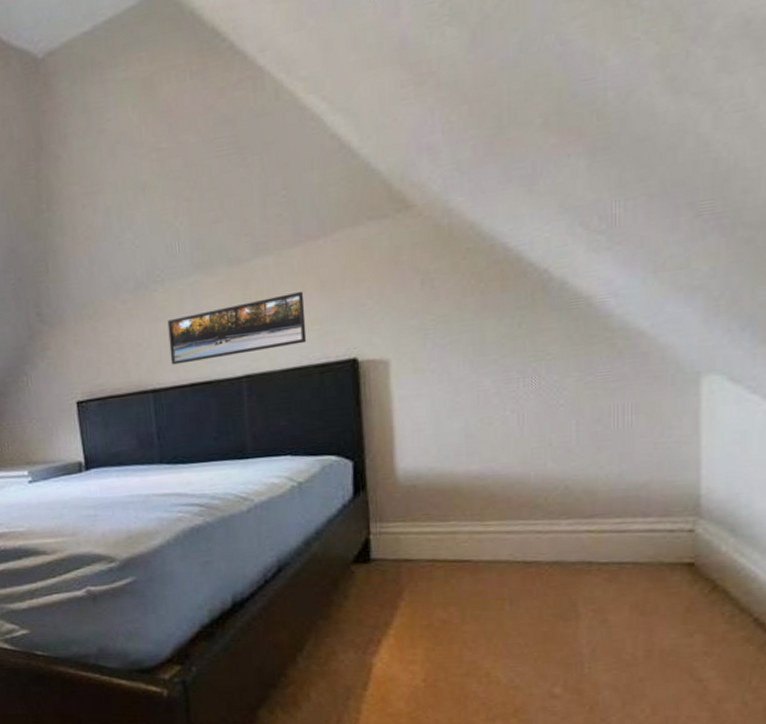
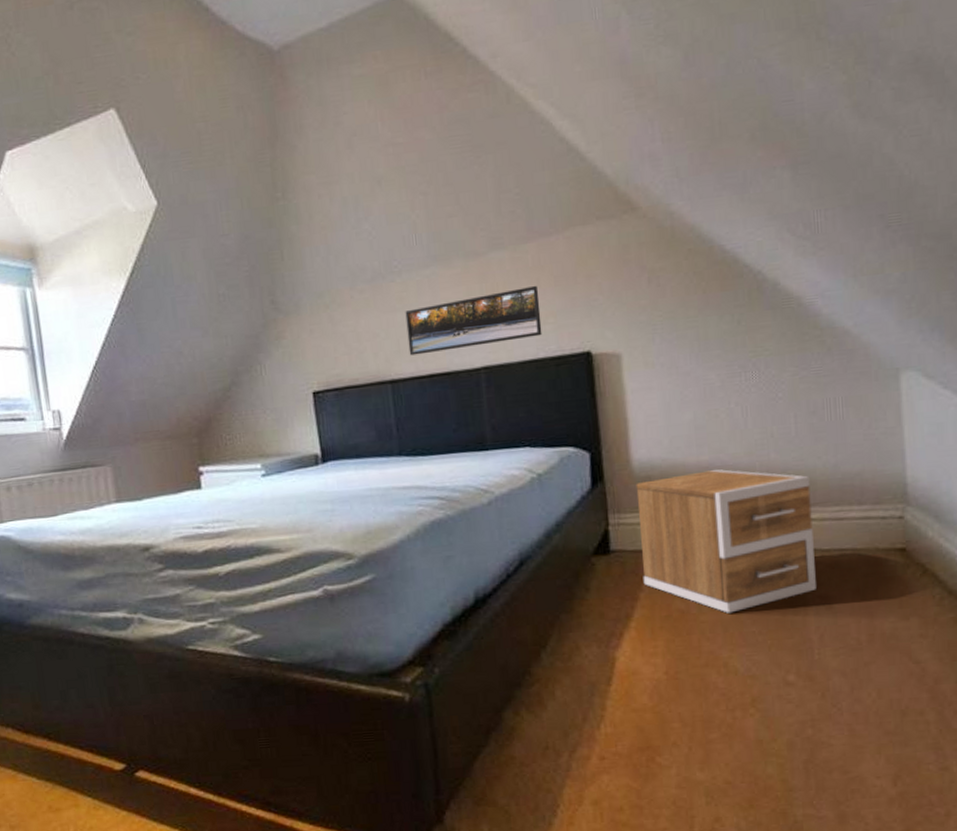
nightstand: none [400,478,590,624] -> present [636,469,816,613]

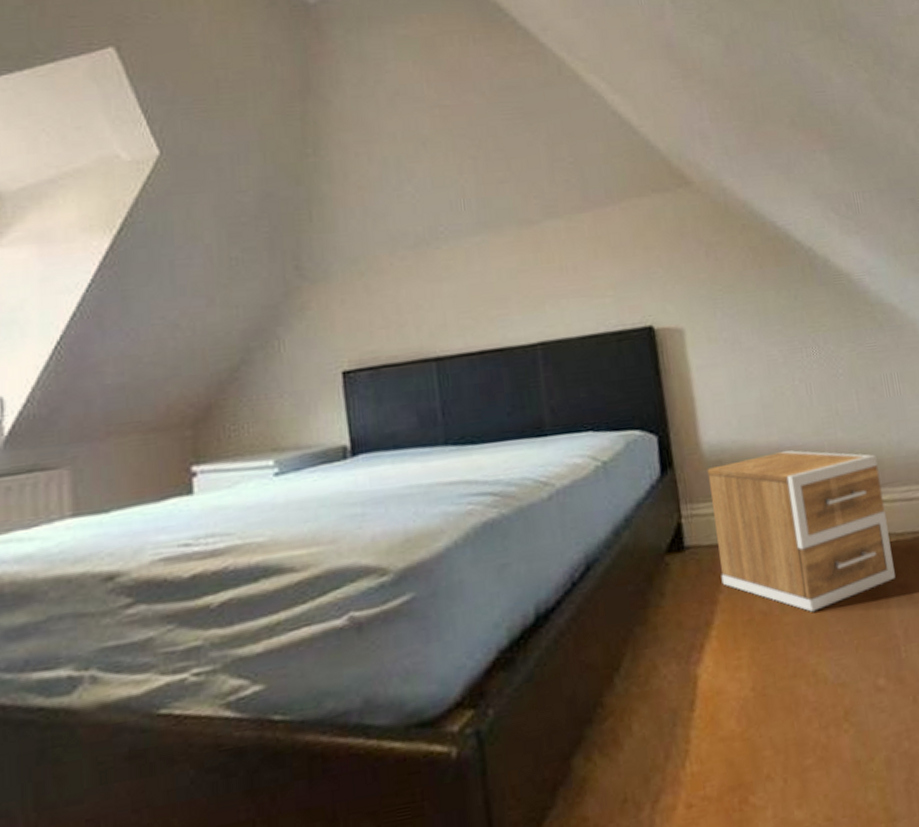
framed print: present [405,285,542,356] -> none [452,256,602,330]

